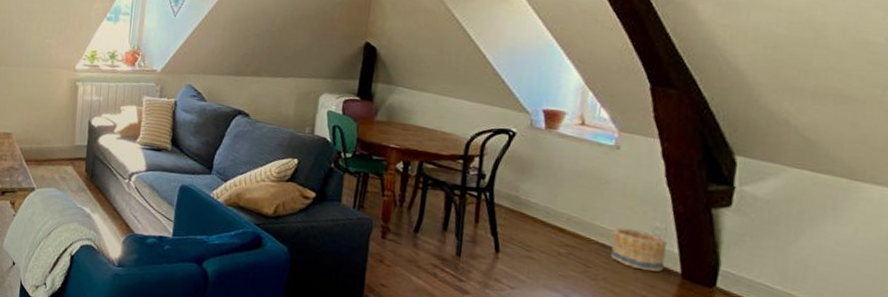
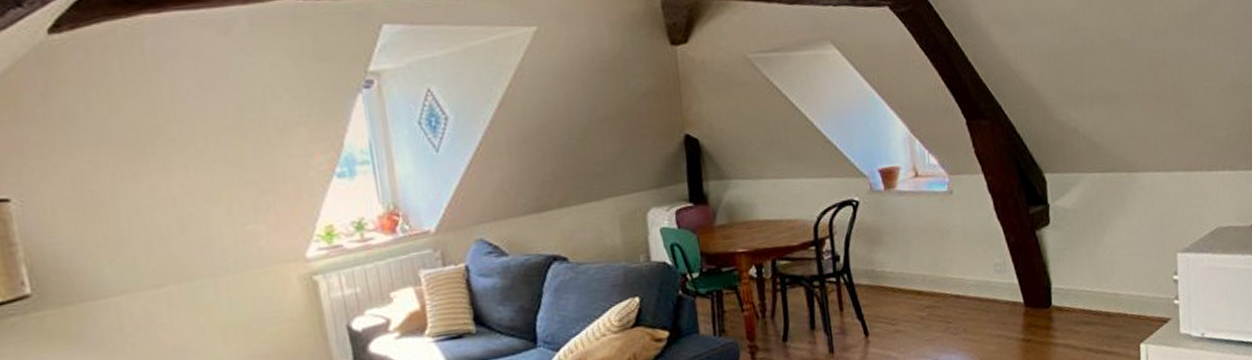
basket: present [611,227,667,272] -> none [963,270,1010,311]

